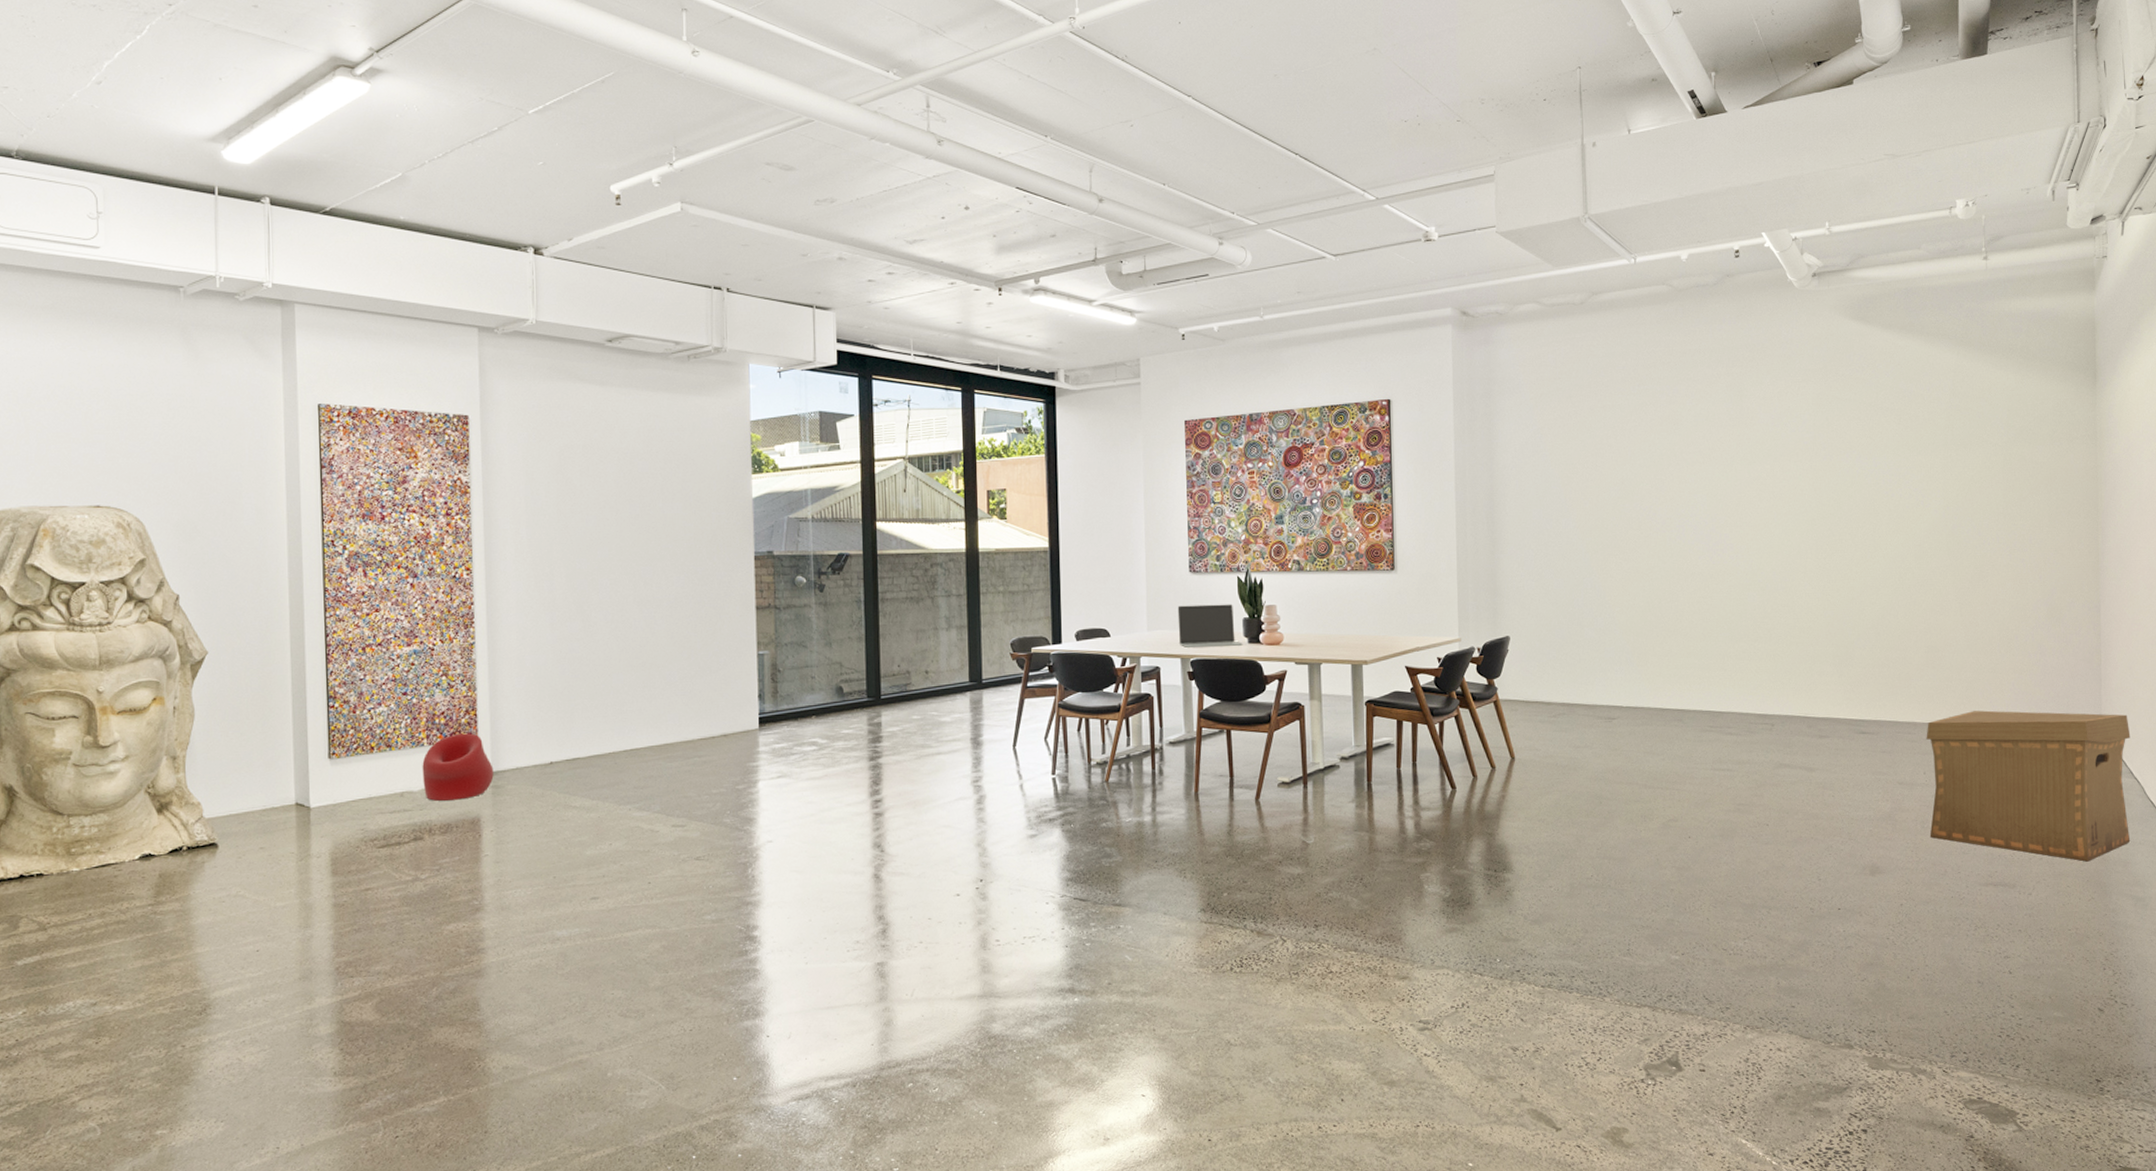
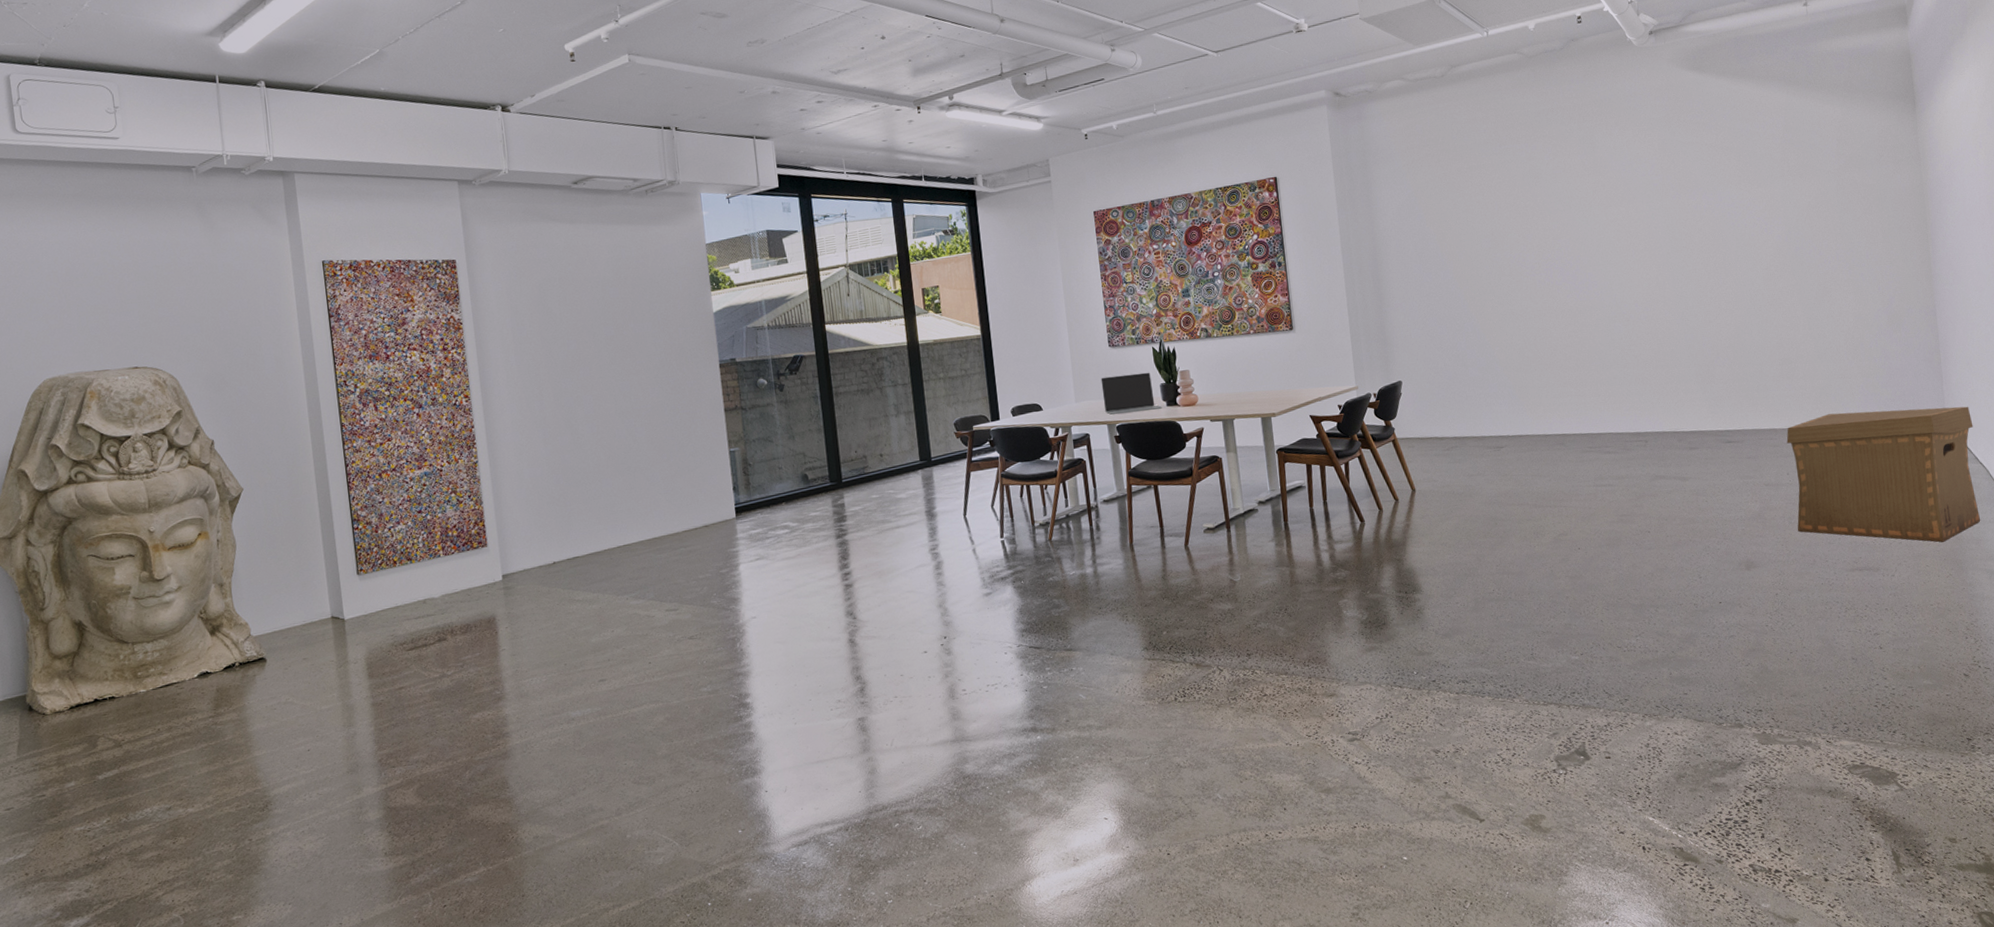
sculpture: present [422,733,494,801] -> none [440,542,505,605]

